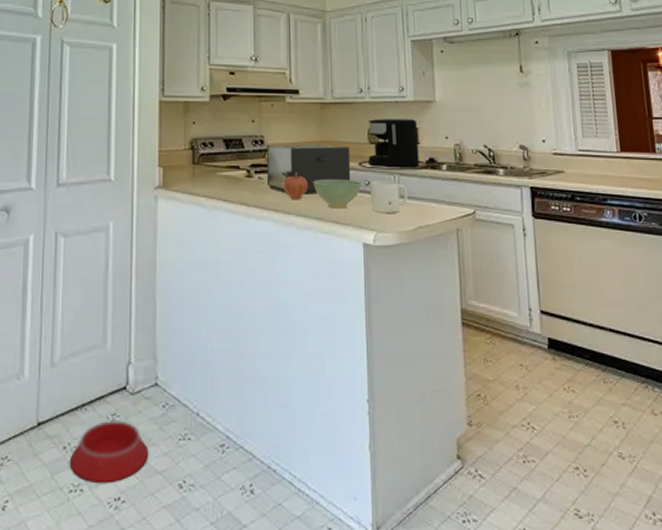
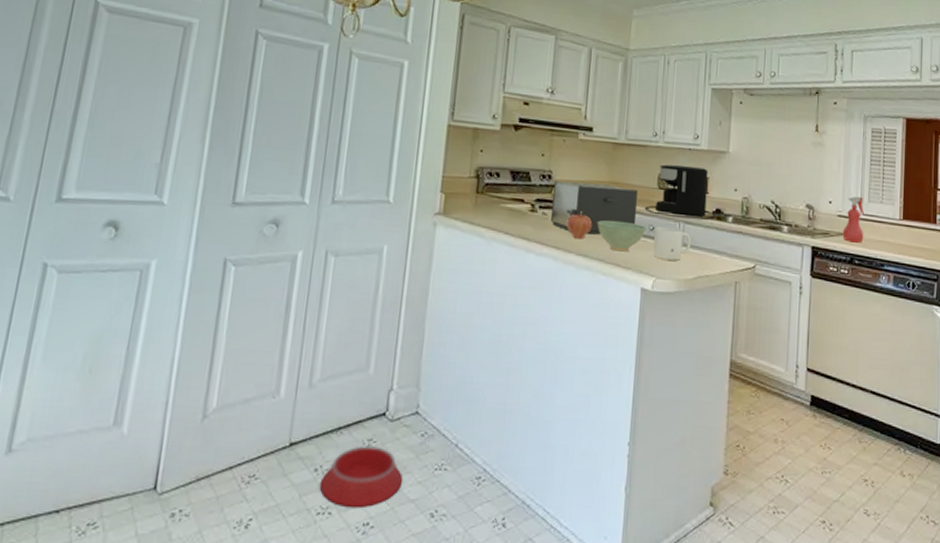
spray bottle: none [560,133,583,179] -> present [842,196,865,243]

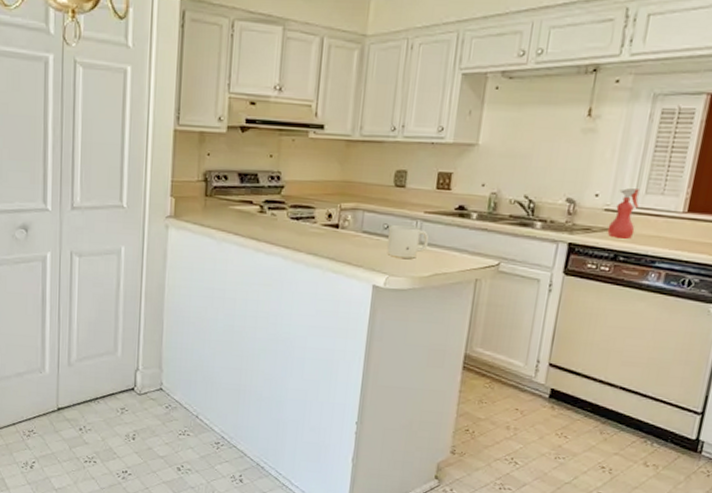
pet bowl: present [319,445,403,507] -> none [84,412,153,460]
toaster: present [551,180,639,235] -> none [280,181,373,234]
fruit: present [566,211,592,239] -> none [296,211,323,239]
bowl: present [597,220,647,252] -> none [327,219,381,251]
coffee maker: present [646,164,733,220] -> none [380,161,478,218]

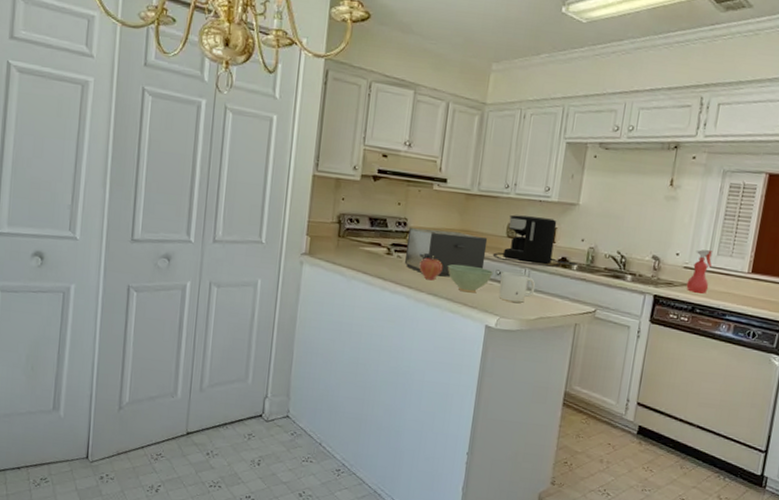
toaster: none [280,181,373,234] -> present [405,227,488,277]
fruit: none [296,211,323,239] -> present [419,256,443,281]
bowl: none [327,219,381,251] -> present [447,264,494,293]
coffee maker: none [380,161,478,218] -> present [494,215,578,267]

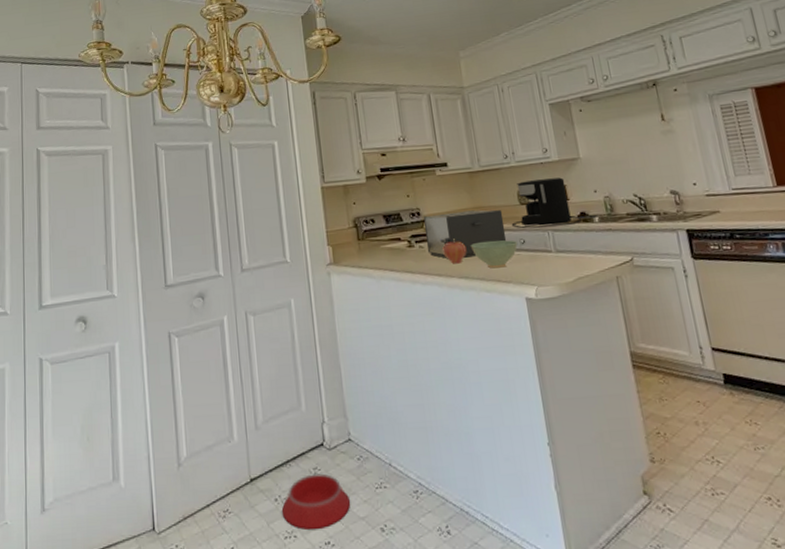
pet bowl: none [211,438,277,485] -> present [281,473,351,530]
mug: present [498,272,536,303] -> none [525,237,565,269]
spray bottle: present [686,249,712,294] -> none [712,173,740,219]

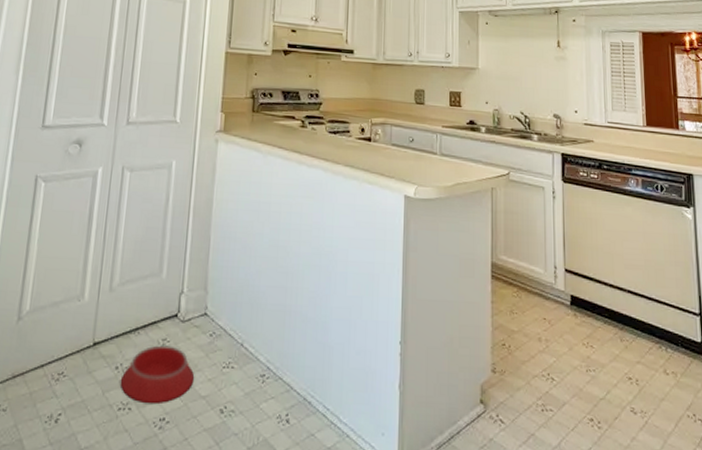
toaster: present [424,209,507,259] -> none [320,98,398,147]
fruit: present [443,238,467,264] -> none [334,126,357,152]
bowl: present [470,240,518,269] -> none [361,133,407,162]
coffee maker: present [512,177,599,229] -> none [405,81,485,132]

